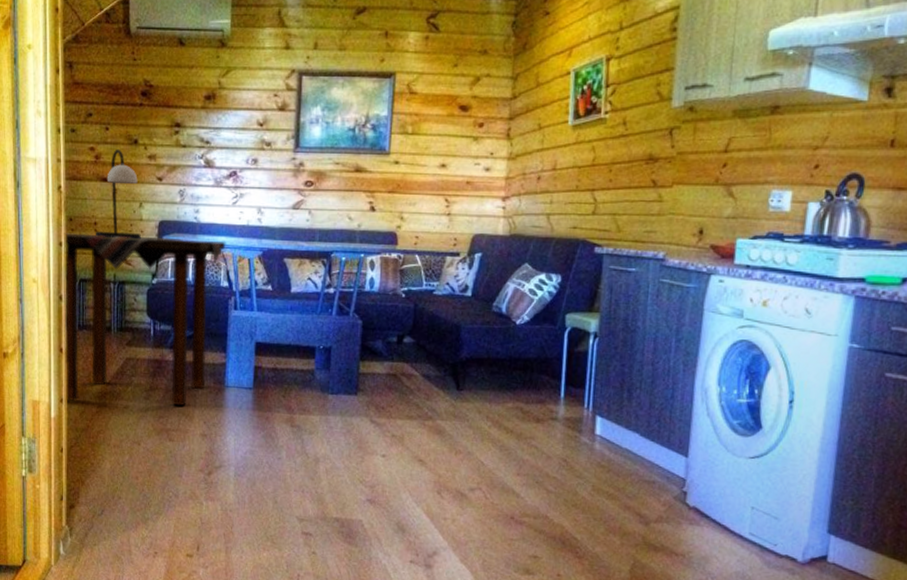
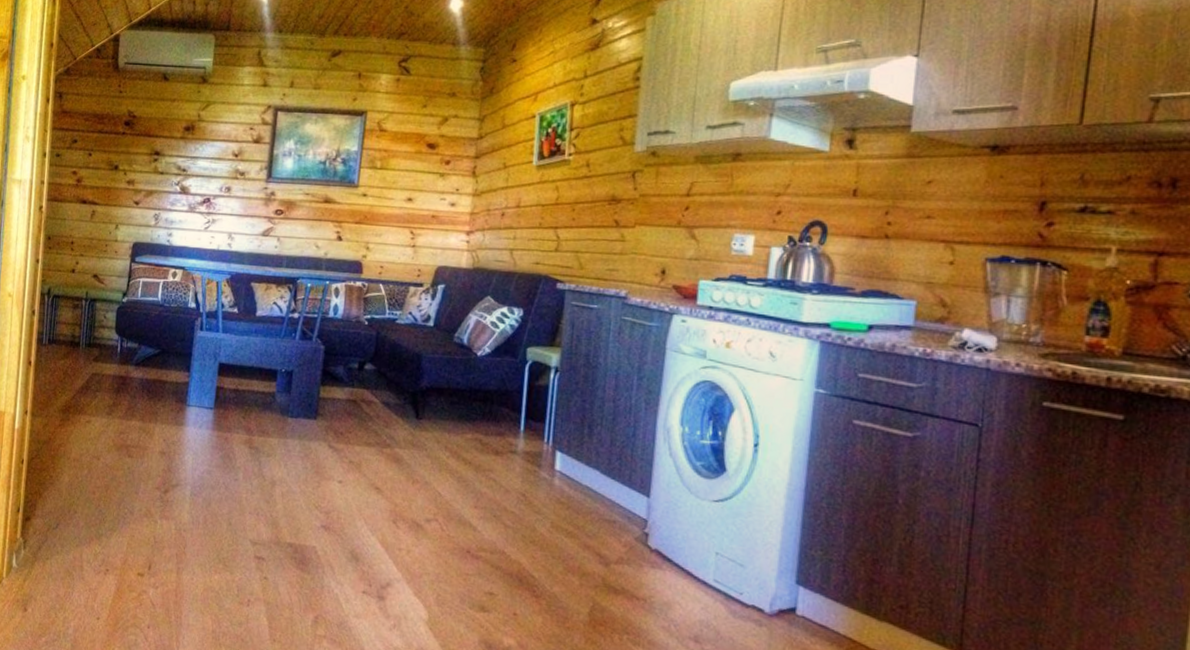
side table: present [64,233,226,406] -> none [31,251,196,423]
table lamp: present [96,148,141,239] -> none [72,173,116,259]

